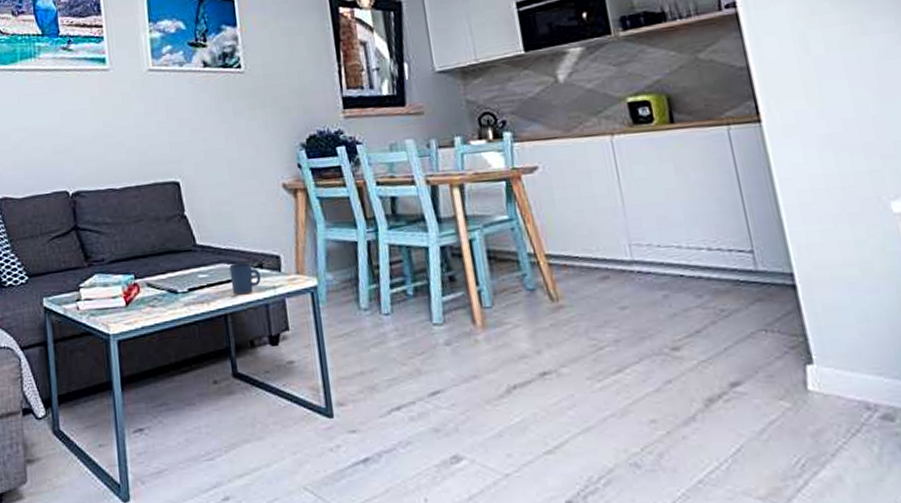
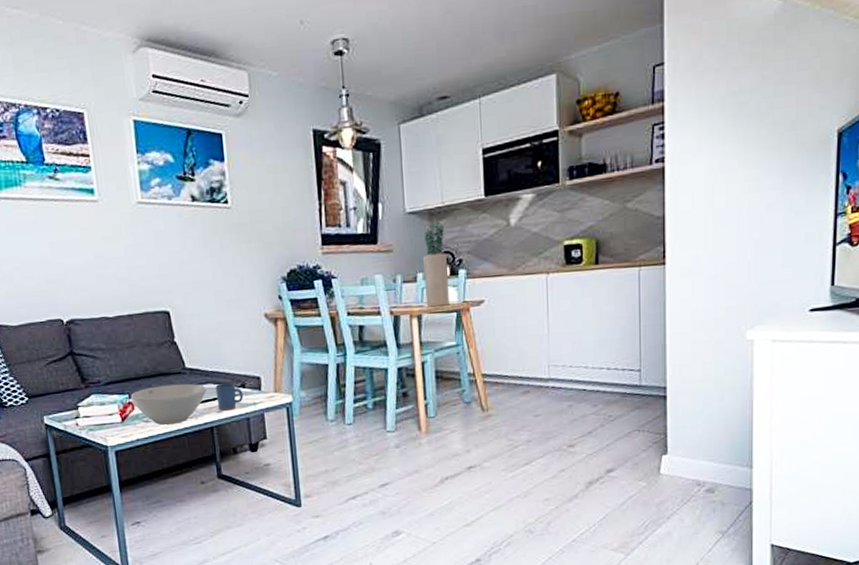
bowl: none [135,262,220,311] -> present [130,383,207,425]
vase: none [458,76,497,175] -> present [422,218,450,307]

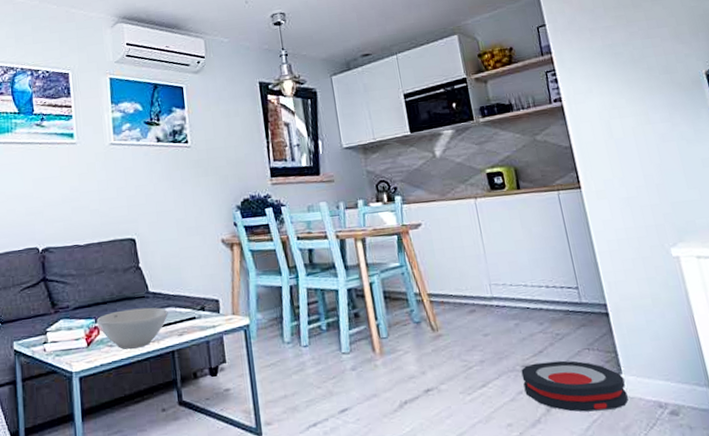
mug: present [215,383,244,411] -> none [176,306,203,334]
vase: present [422,218,450,307] -> none [361,152,390,231]
robot vacuum: none [567,441,668,489] -> present [521,360,629,412]

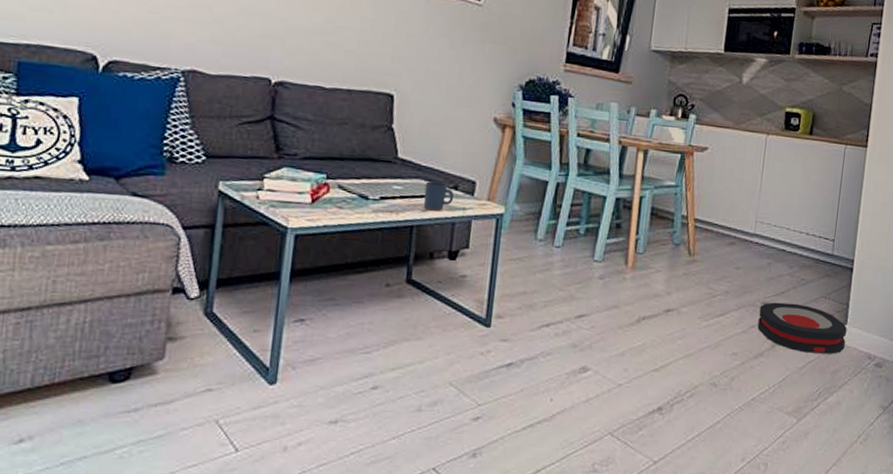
bowl: present [96,307,168,350] -> none [327,171,416,216]
mug: none [176,306,203,334] -> present [423,181,454,211]

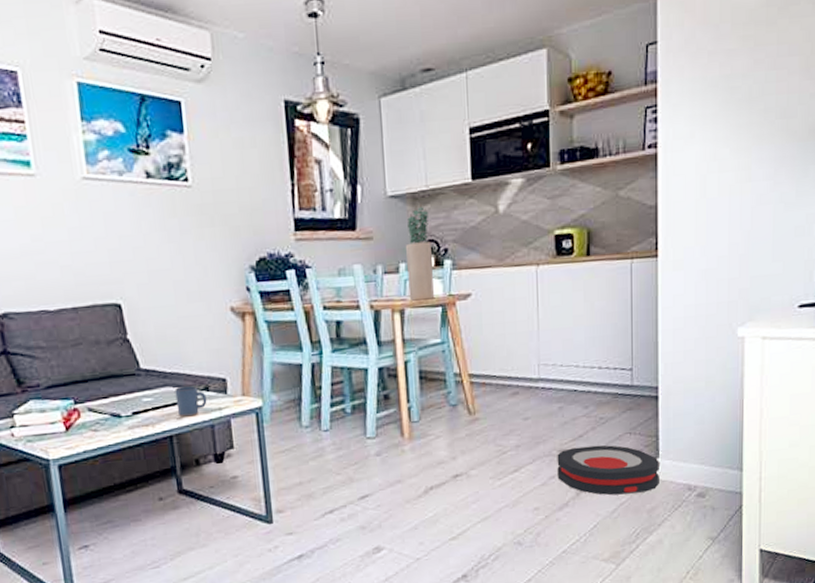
vase: none [654,61,684,146] -> present [405,202,435,301]

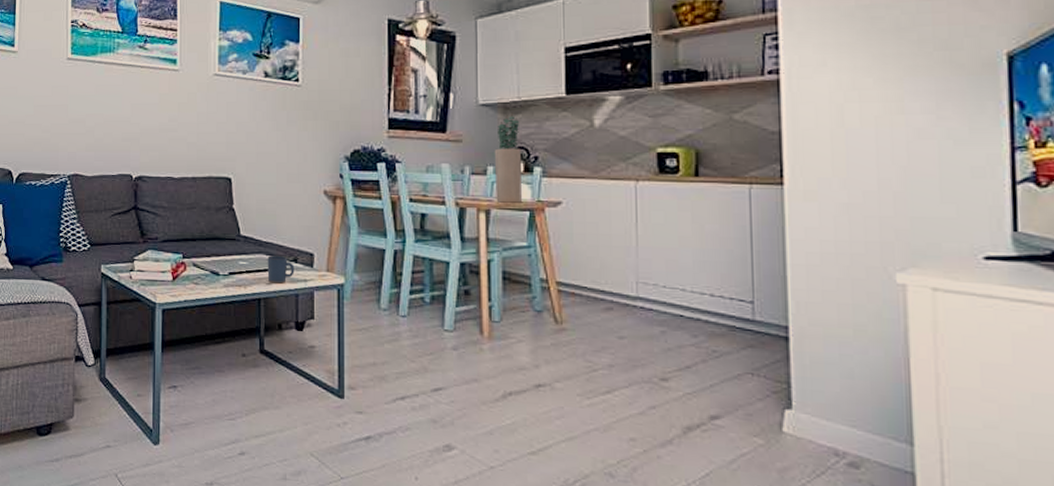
robot vacuum: present [557,445,659,496] -> none [658,378,794,447]

